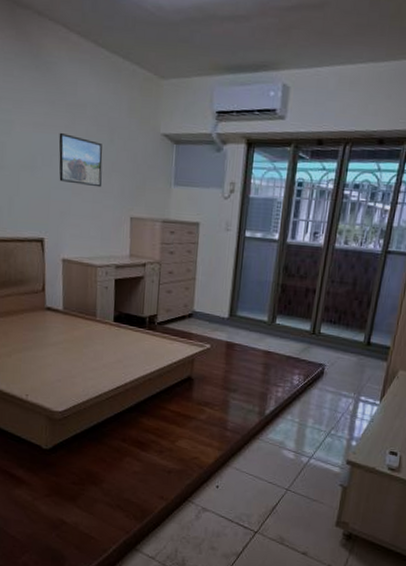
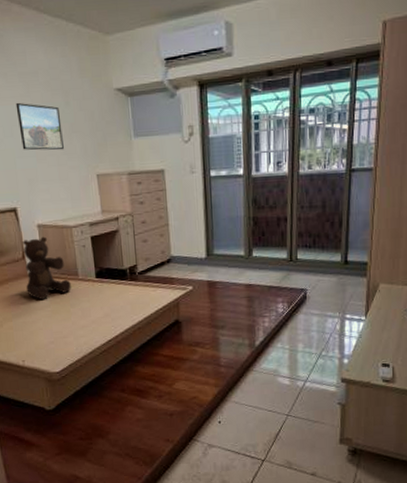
teddy bear: none [41,271,88,335] -> present [23,236,71,299]

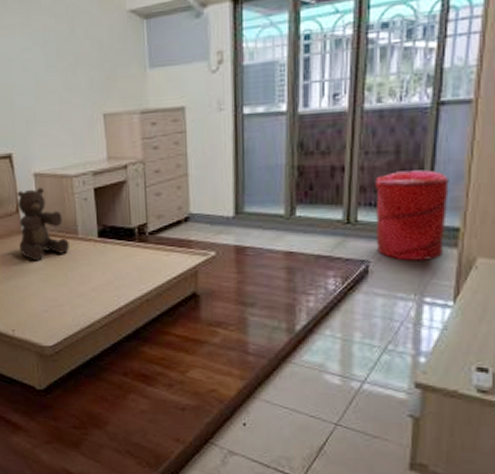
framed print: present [15,102,64,151] -> none [15,32,67,87]
laundry hamper: none [309,220,360,288] -> present [376,170,449,261]

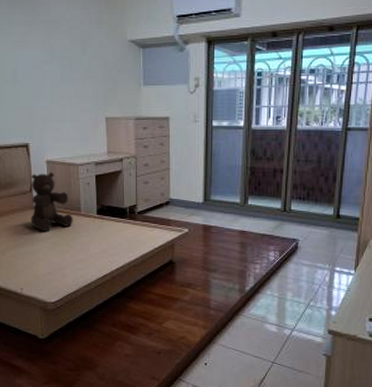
laundry hamper: present [376,170,449,261] -> none [303,175,353,240]

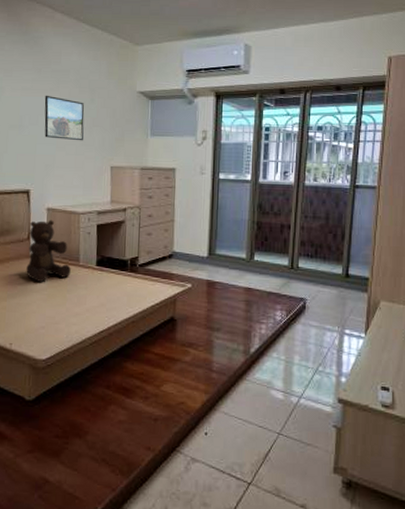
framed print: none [36,47,77,93] -> present [44,95,85,141]

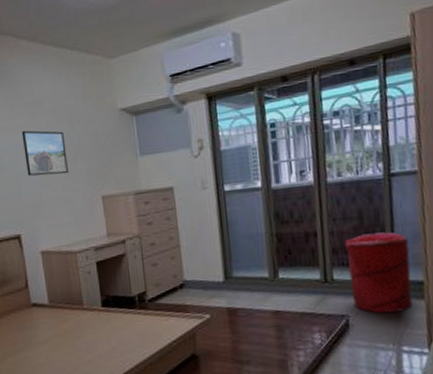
teddy bear: present [26,220,71,282] -> none [26,263,76,332]
laundry hamper: none [311,232,362,301] -> present [345,232,413,314]

